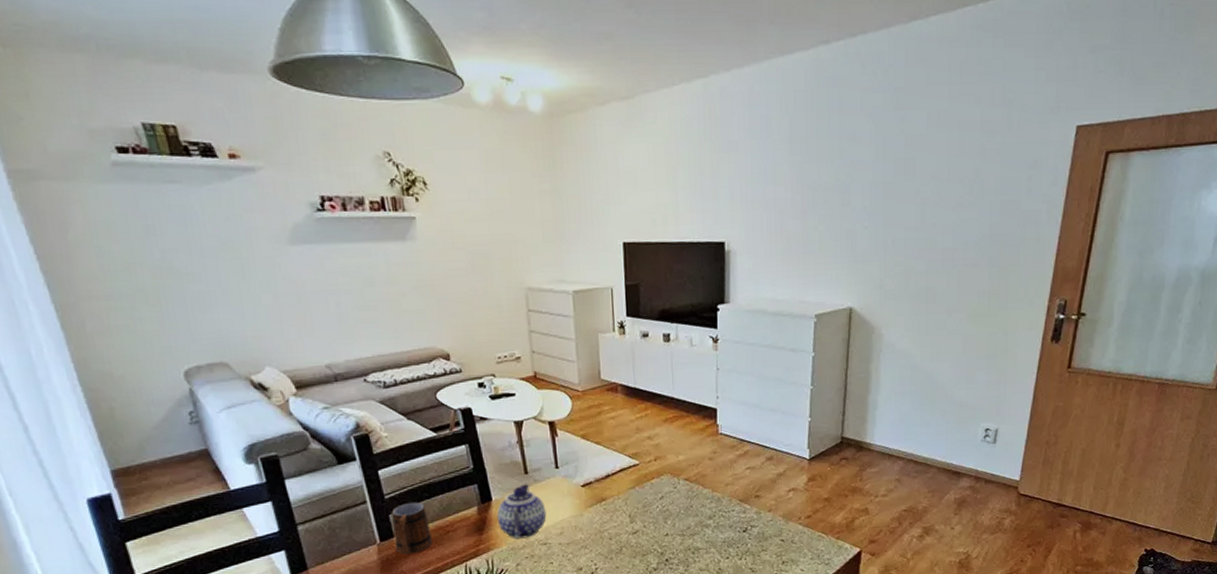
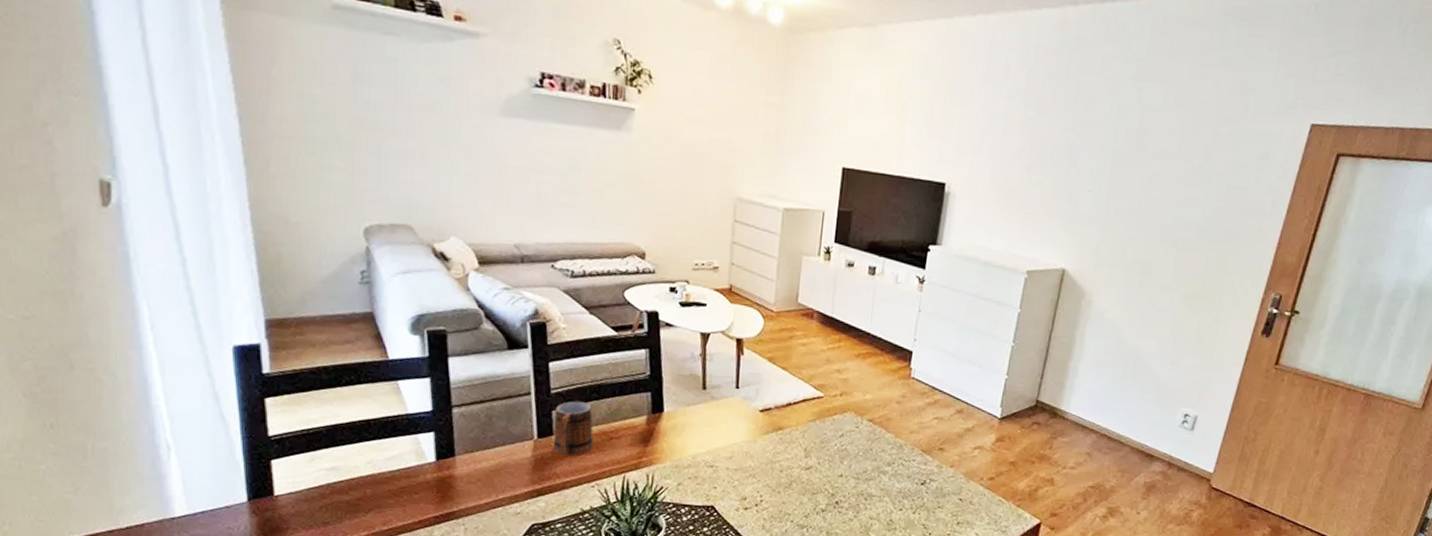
teapot: present [496,483,547,539] -> none [665,398,719,458]

